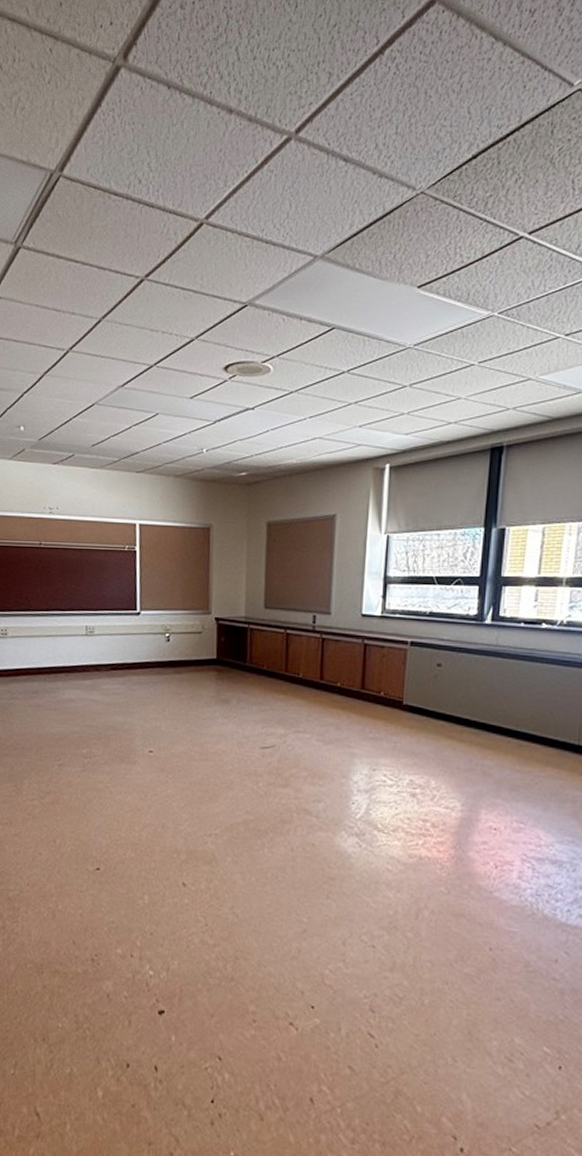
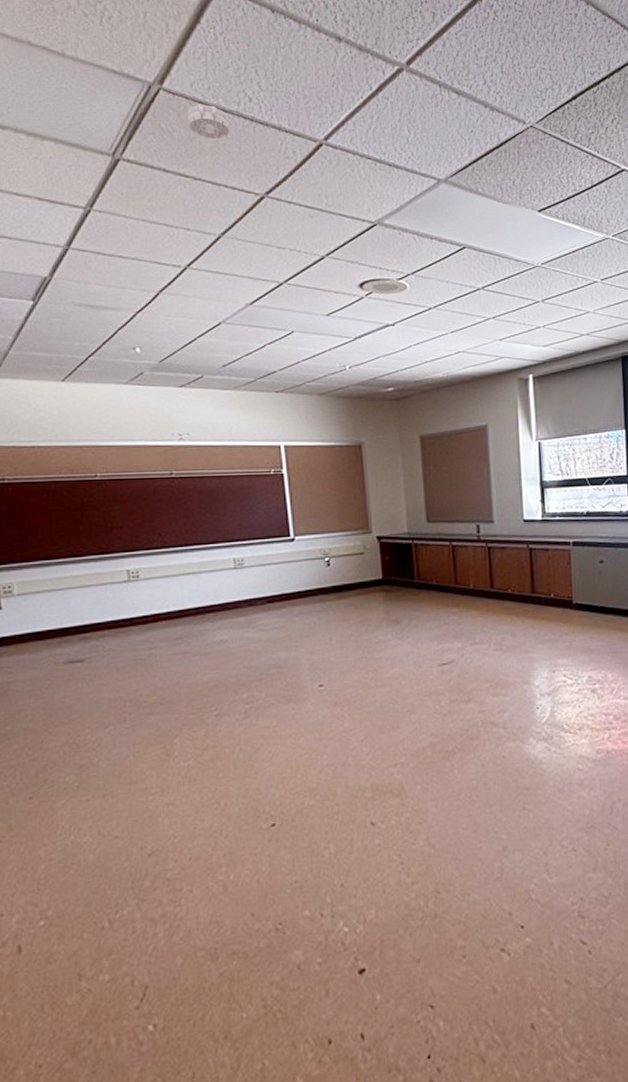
smoke detector: none [81,189,119,224] -> present [187,104,230,140]

